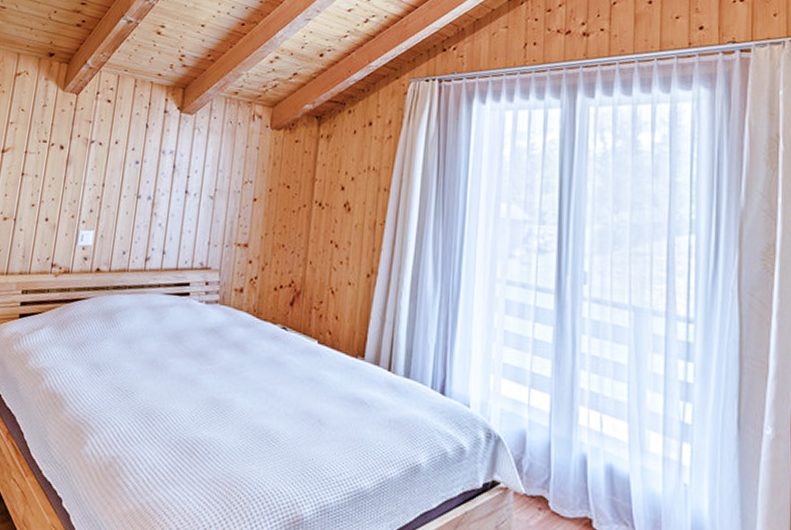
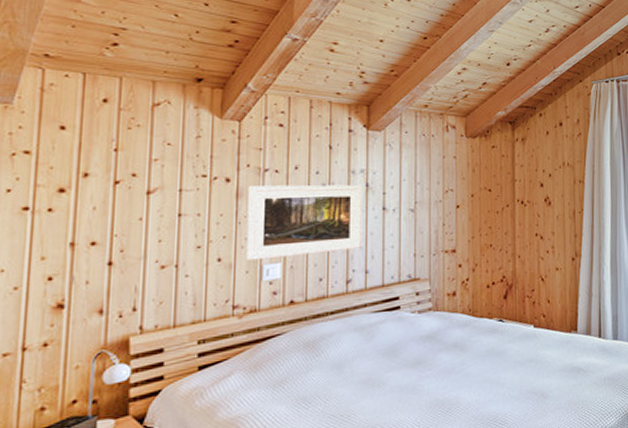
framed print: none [67,155,170,229] -> present [246,184,363,261]

